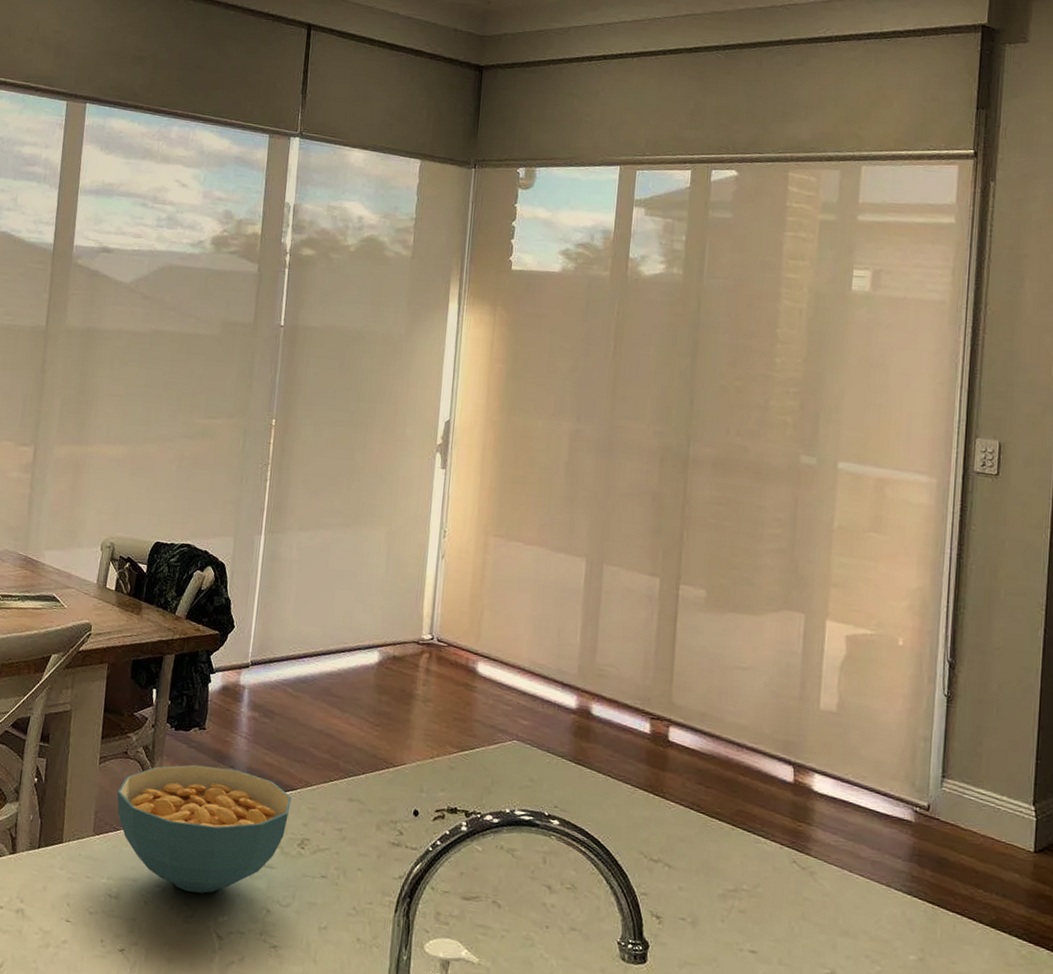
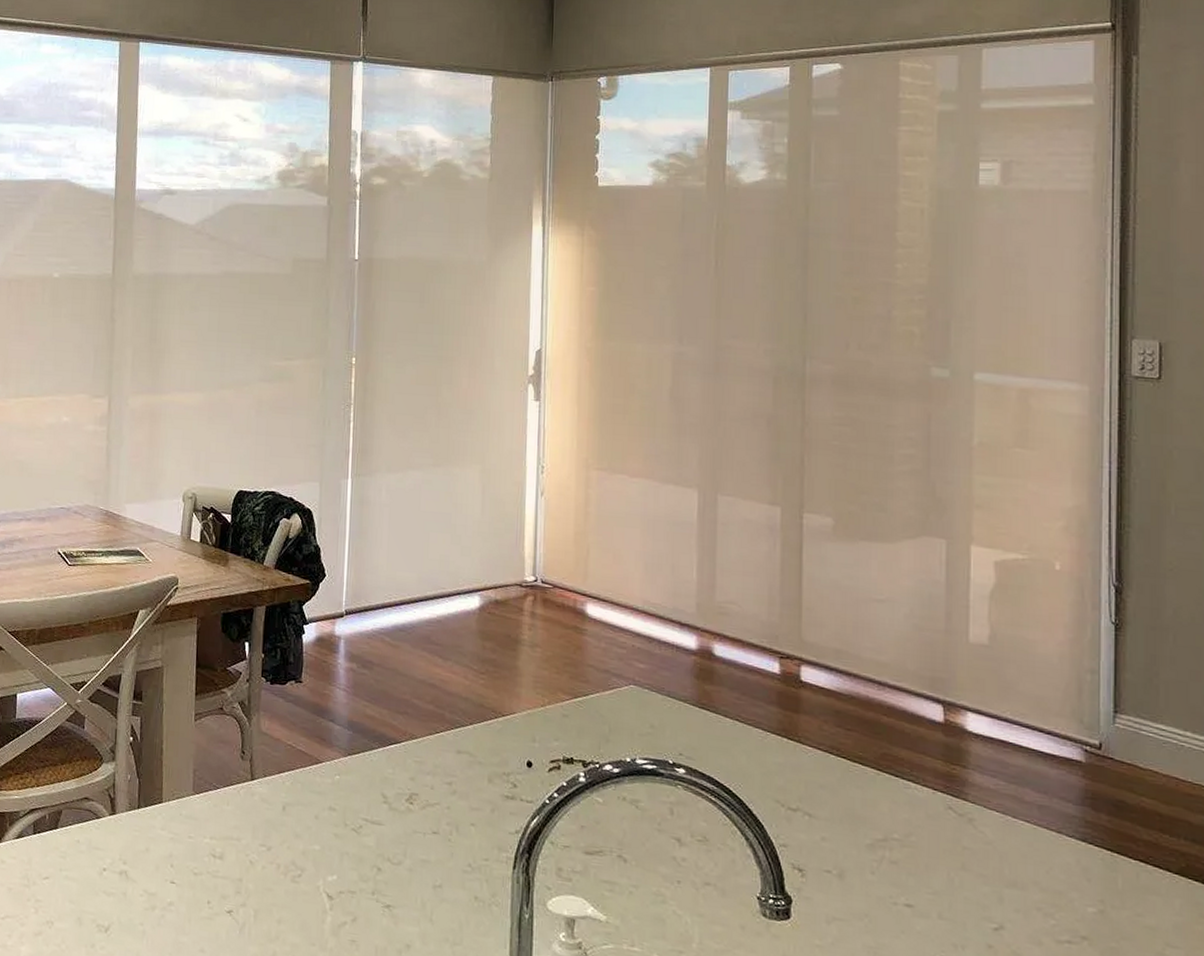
cereal bowl: present [117,764,291,894] -> none [215,719,396,852]

